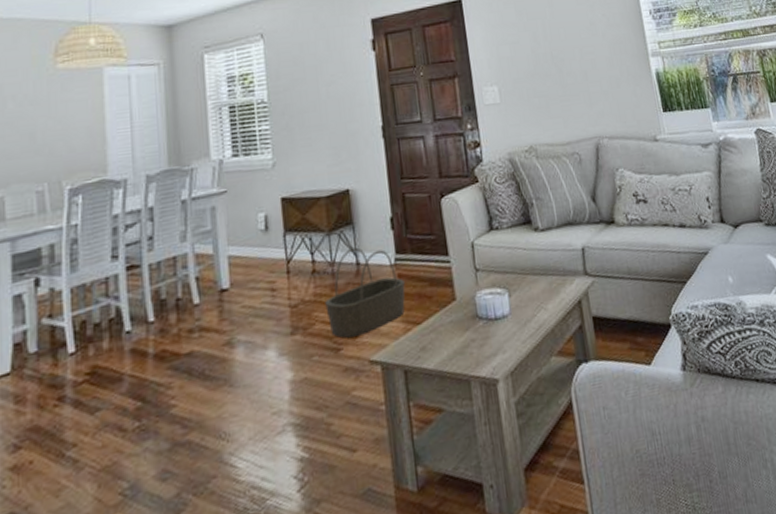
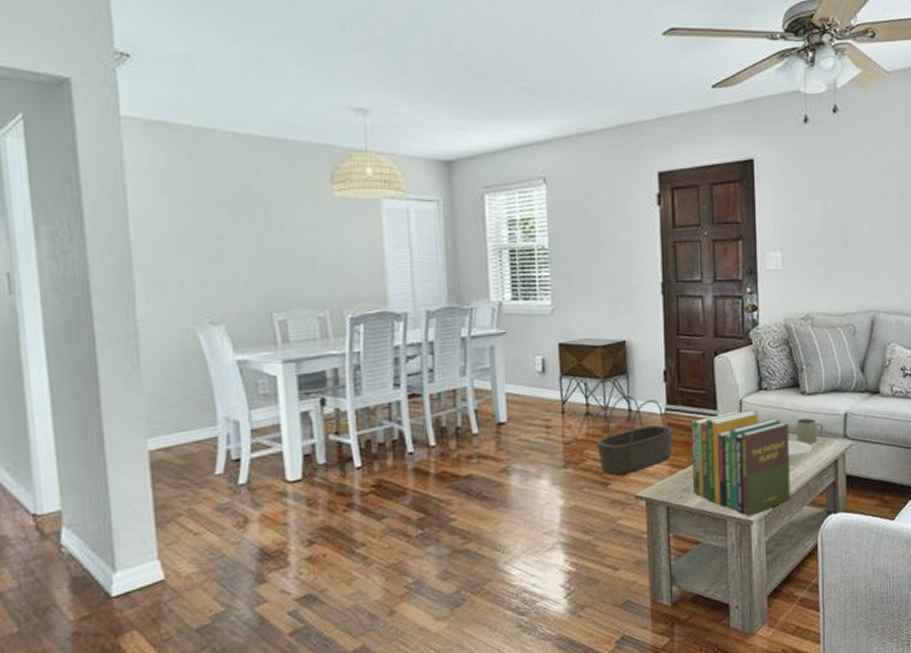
books: none [423,252,537,375] -> present [691,410,791,517]
bowl: none [526,282,553,311] -> present [788,440,812,465]
mug: none [532,256,563,286] -> present [796,418,824,444]

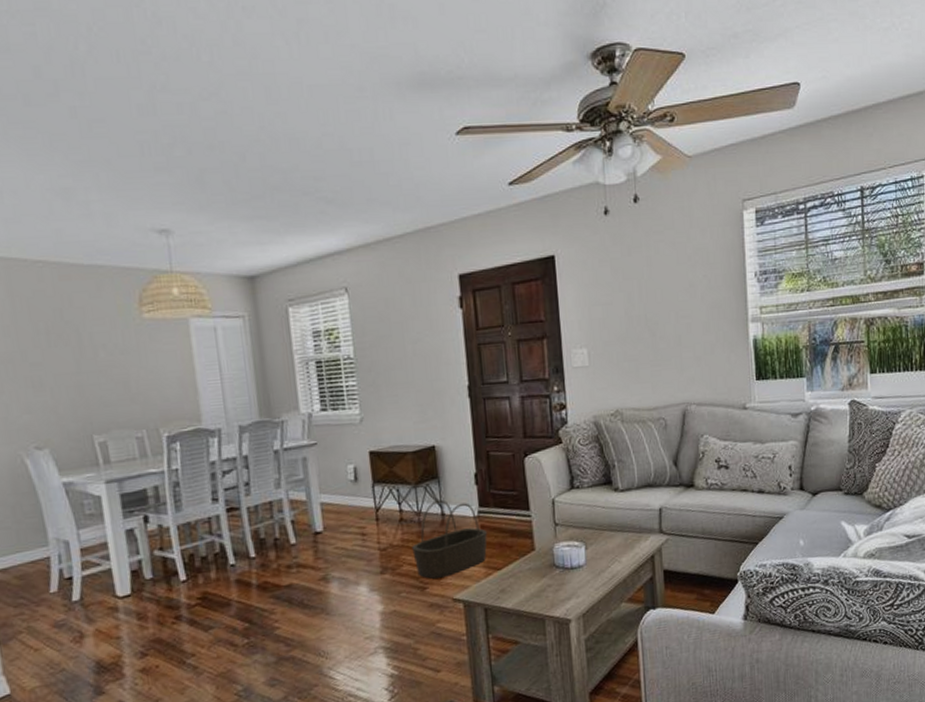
books: present [691,410,791,517] -> none [505,509,608,616]
bowl: present [788,440,812,465] -> none [603,537,628,563]
mug: present [796,418,824,444] -> none [610,514,639,541]

